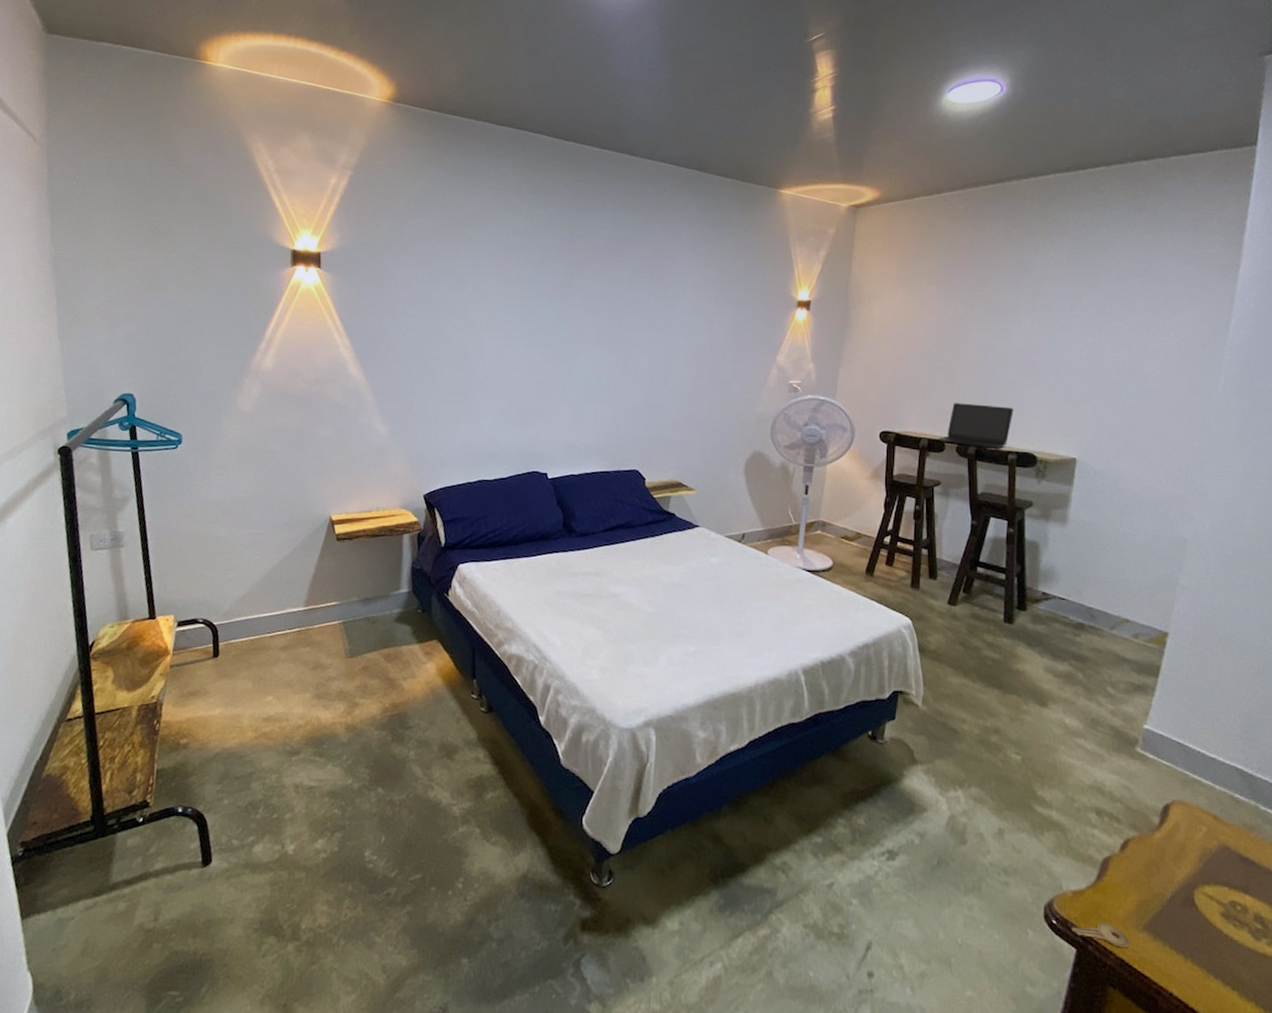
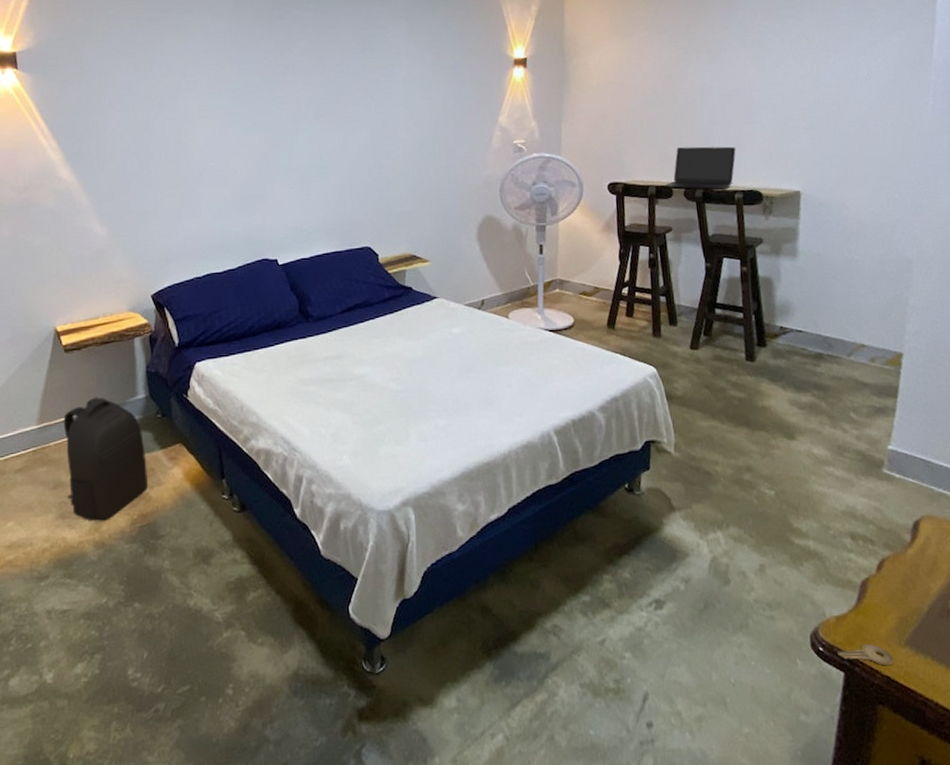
backpack: none [325,586,403,706] -> present [63,397,148,521]

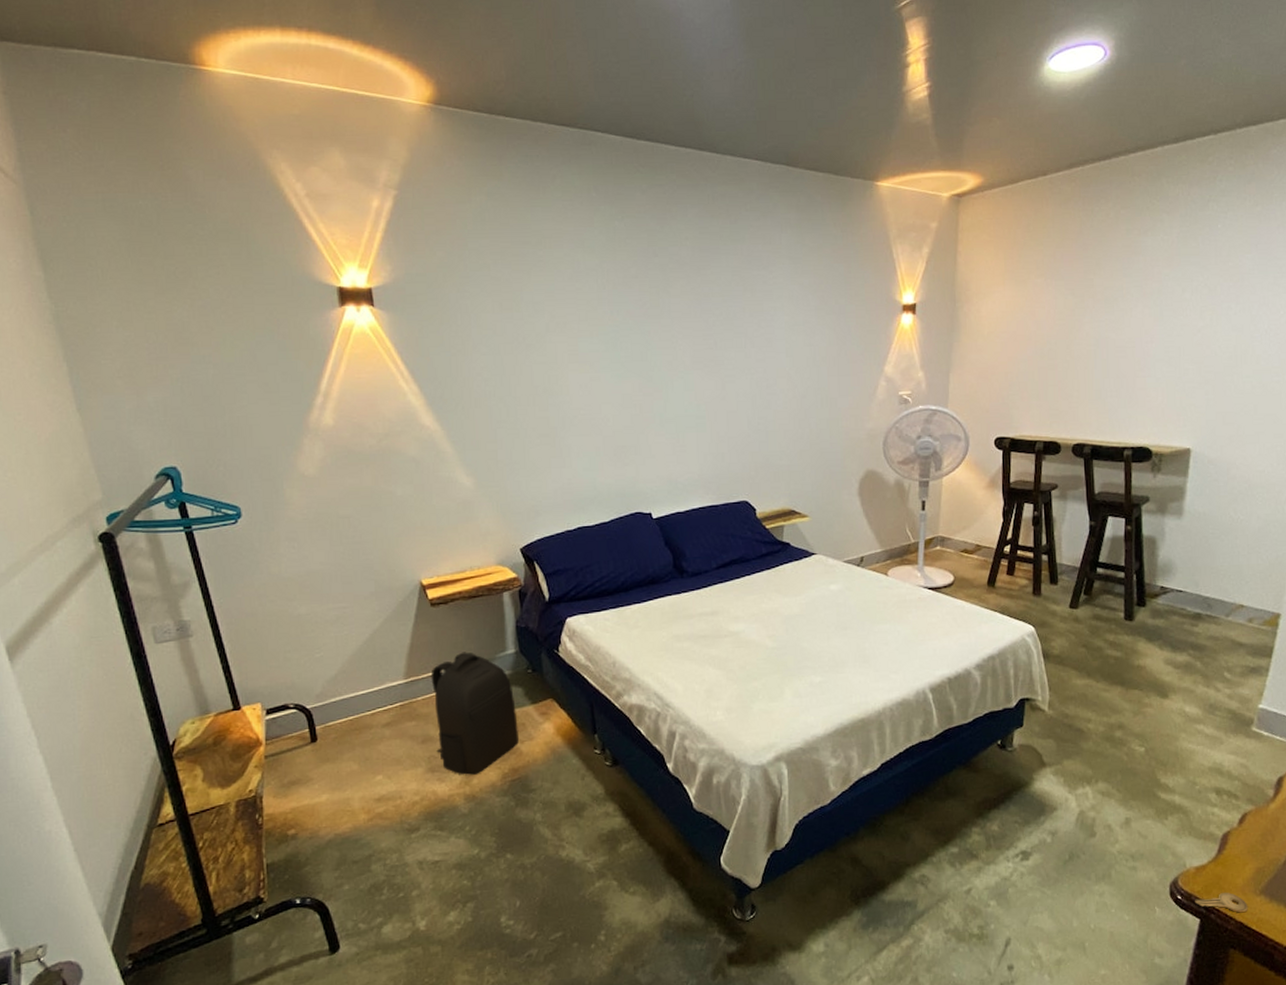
laptop: present [665,147,736,191] -> none [1053,401,1128,447]

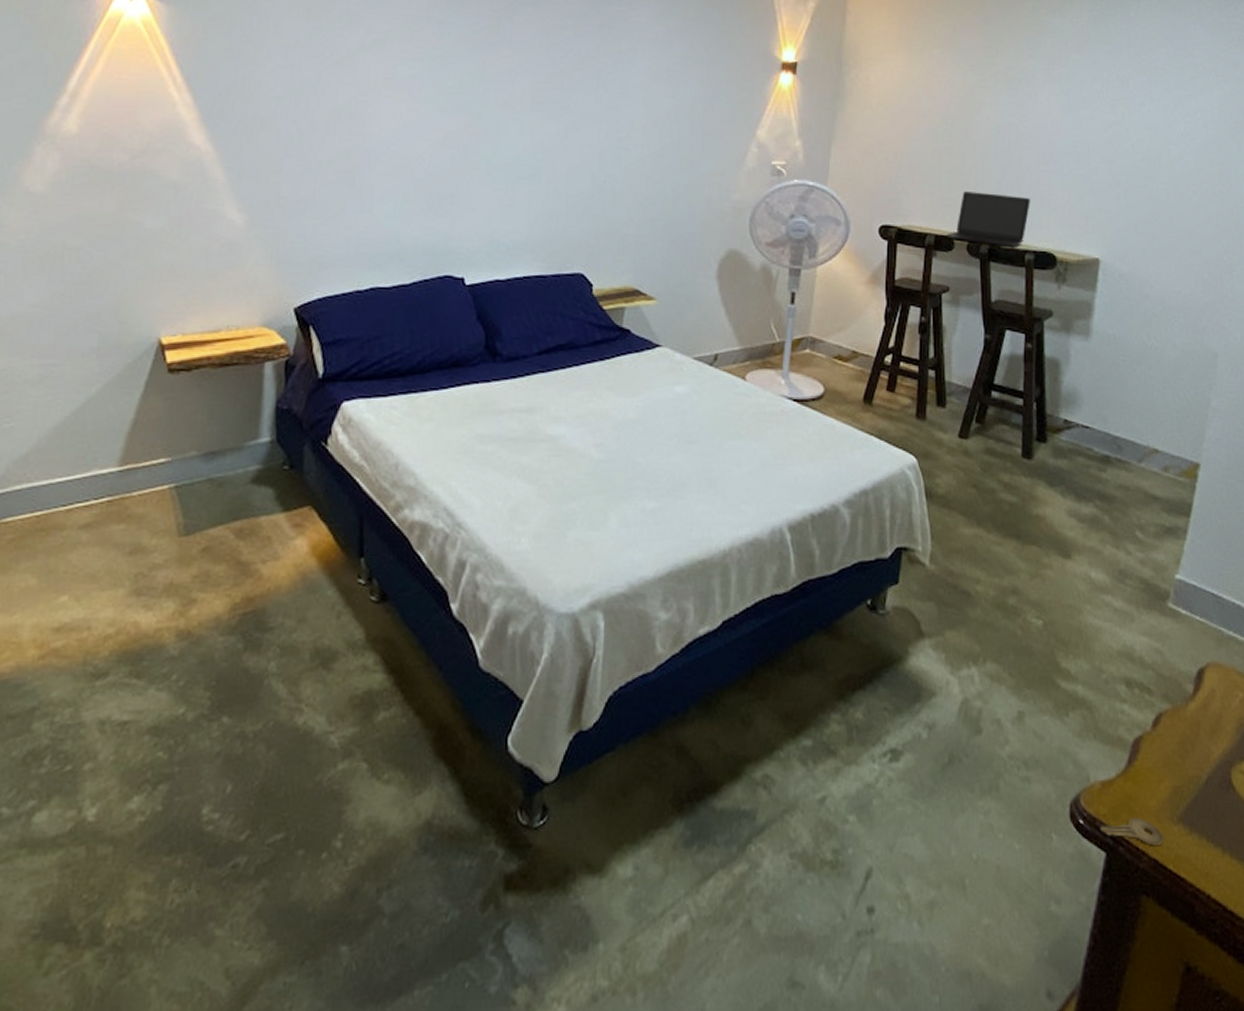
backpack: present [430,652,519,775] -> none [147,435,262,602]
laptop: none [1053,401,1128,447] -> present [945,191,1030,248]

